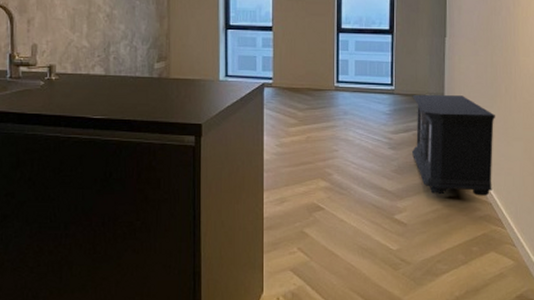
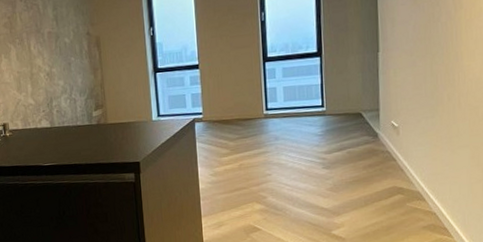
media console: present [411,94,495,196] -> none [345,109,437,209]

